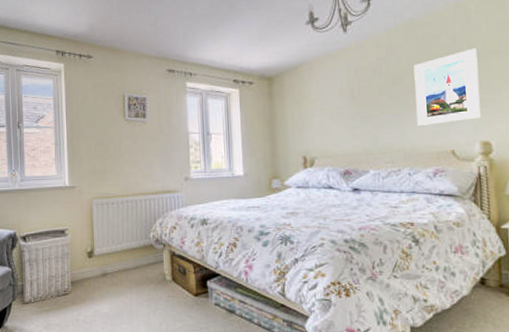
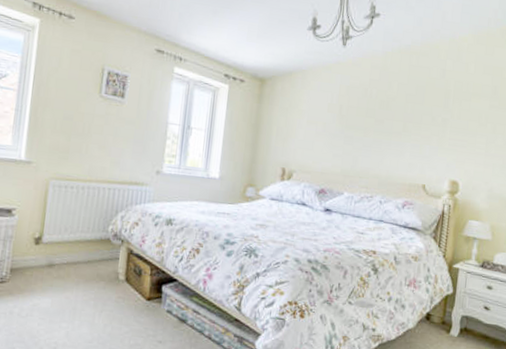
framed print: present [413,48,481,126] -> none [395,87,462,157]

